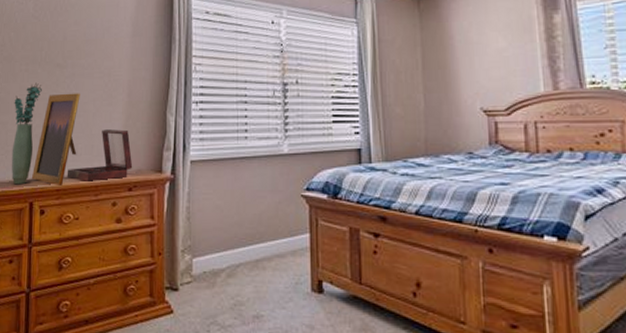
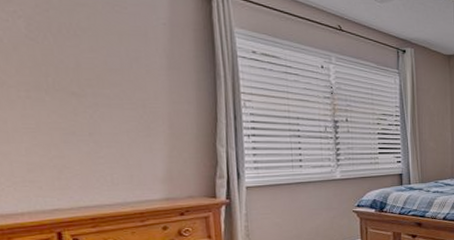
vase: present [11,82,42,185] -> none [15,111,55,216]
picture frame: present [31,93,80,187] -> none [55,123,113,215]
jewelry box: present [66,129,133,183] -> none [102,160,183,210]

